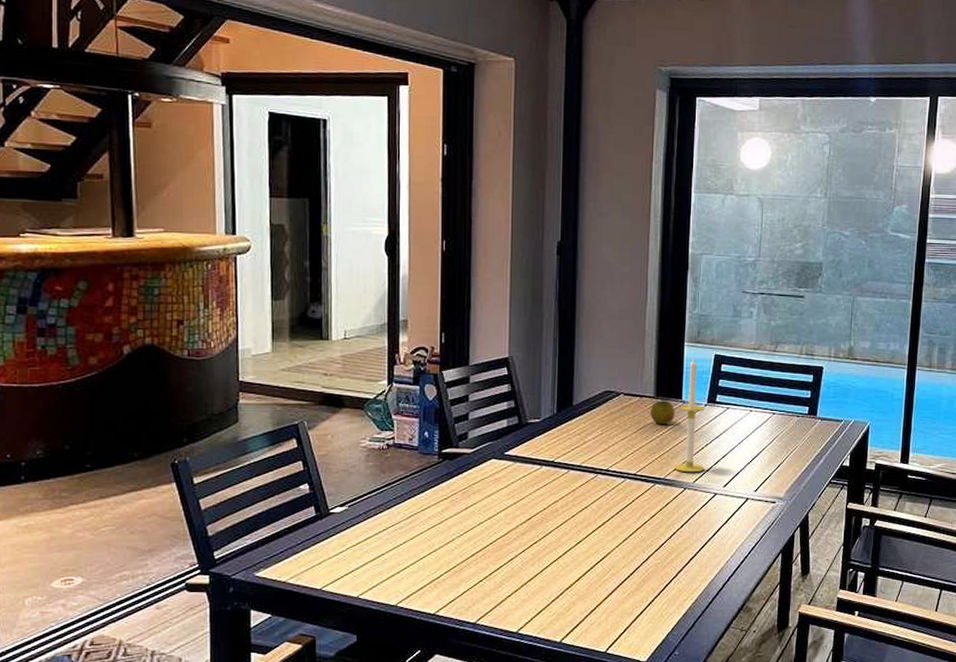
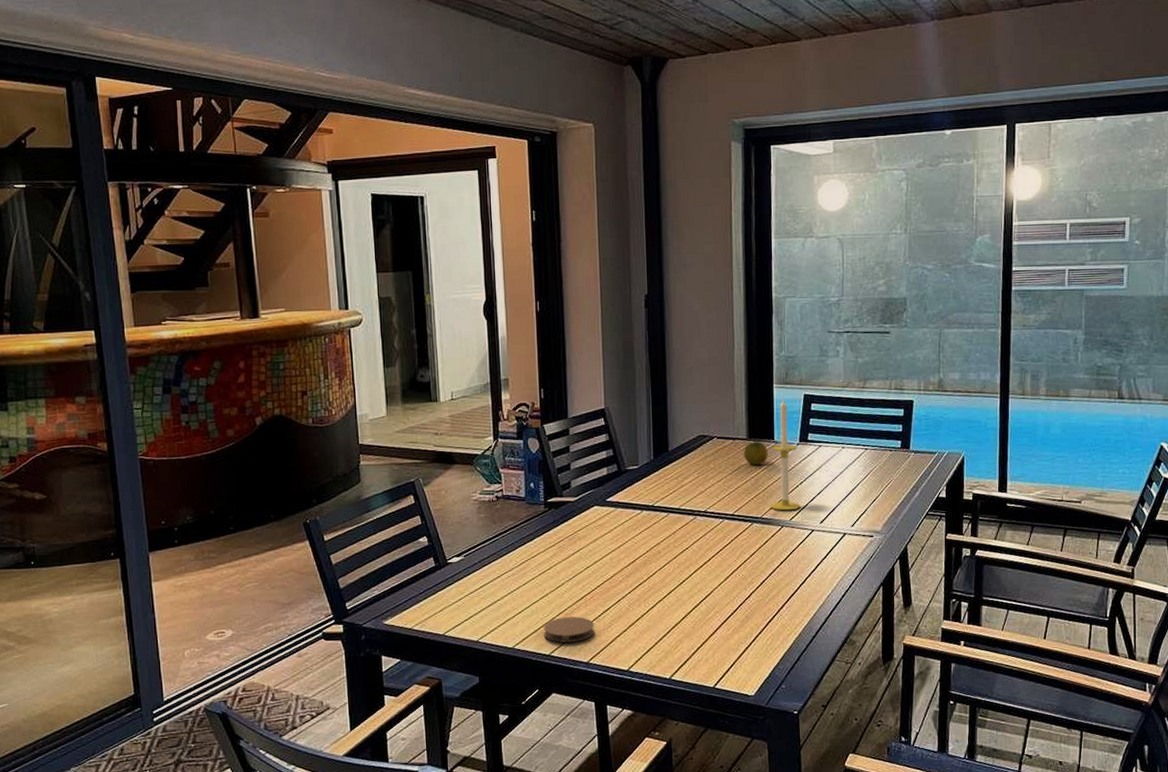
coaster: none [429,574,484,601] -> present [543,616,594,643]

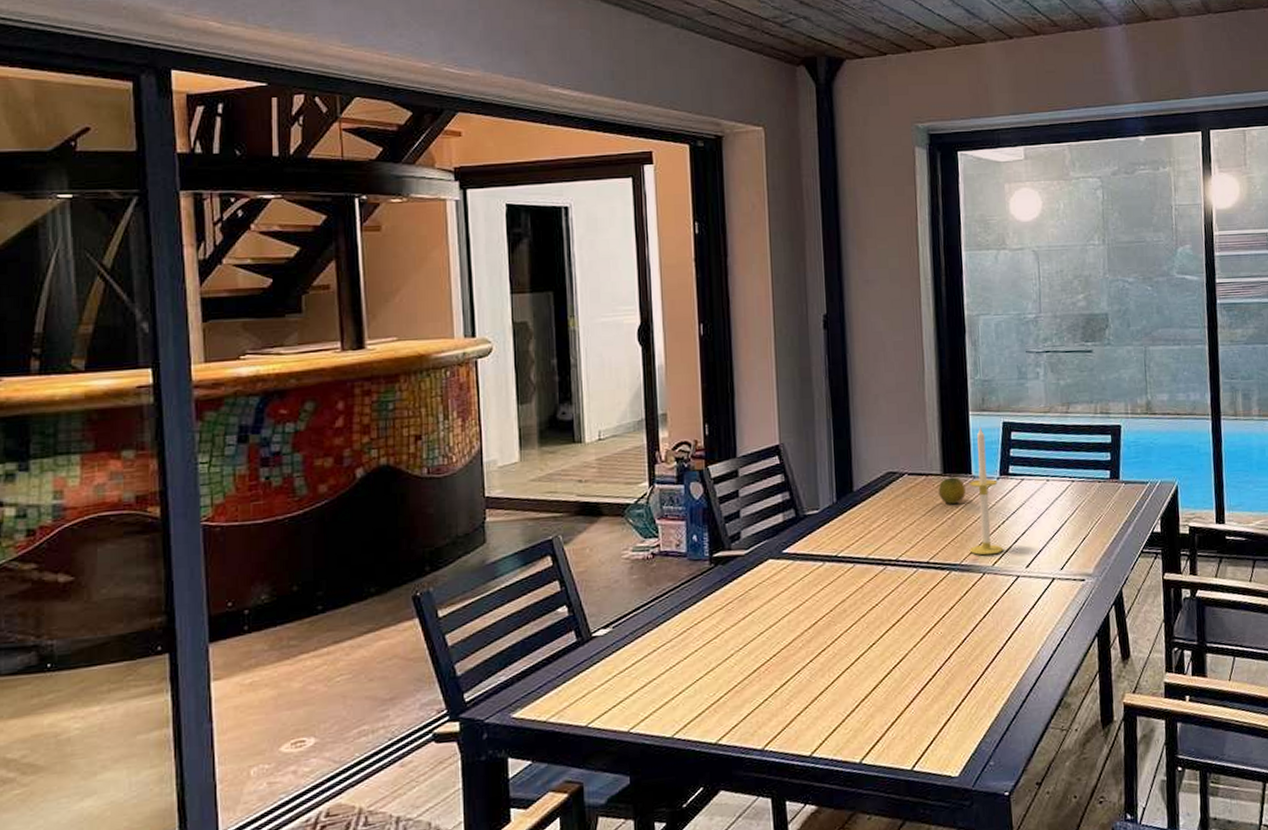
coaster: present [543,616,594,643] -> none [708,693,770,727]

